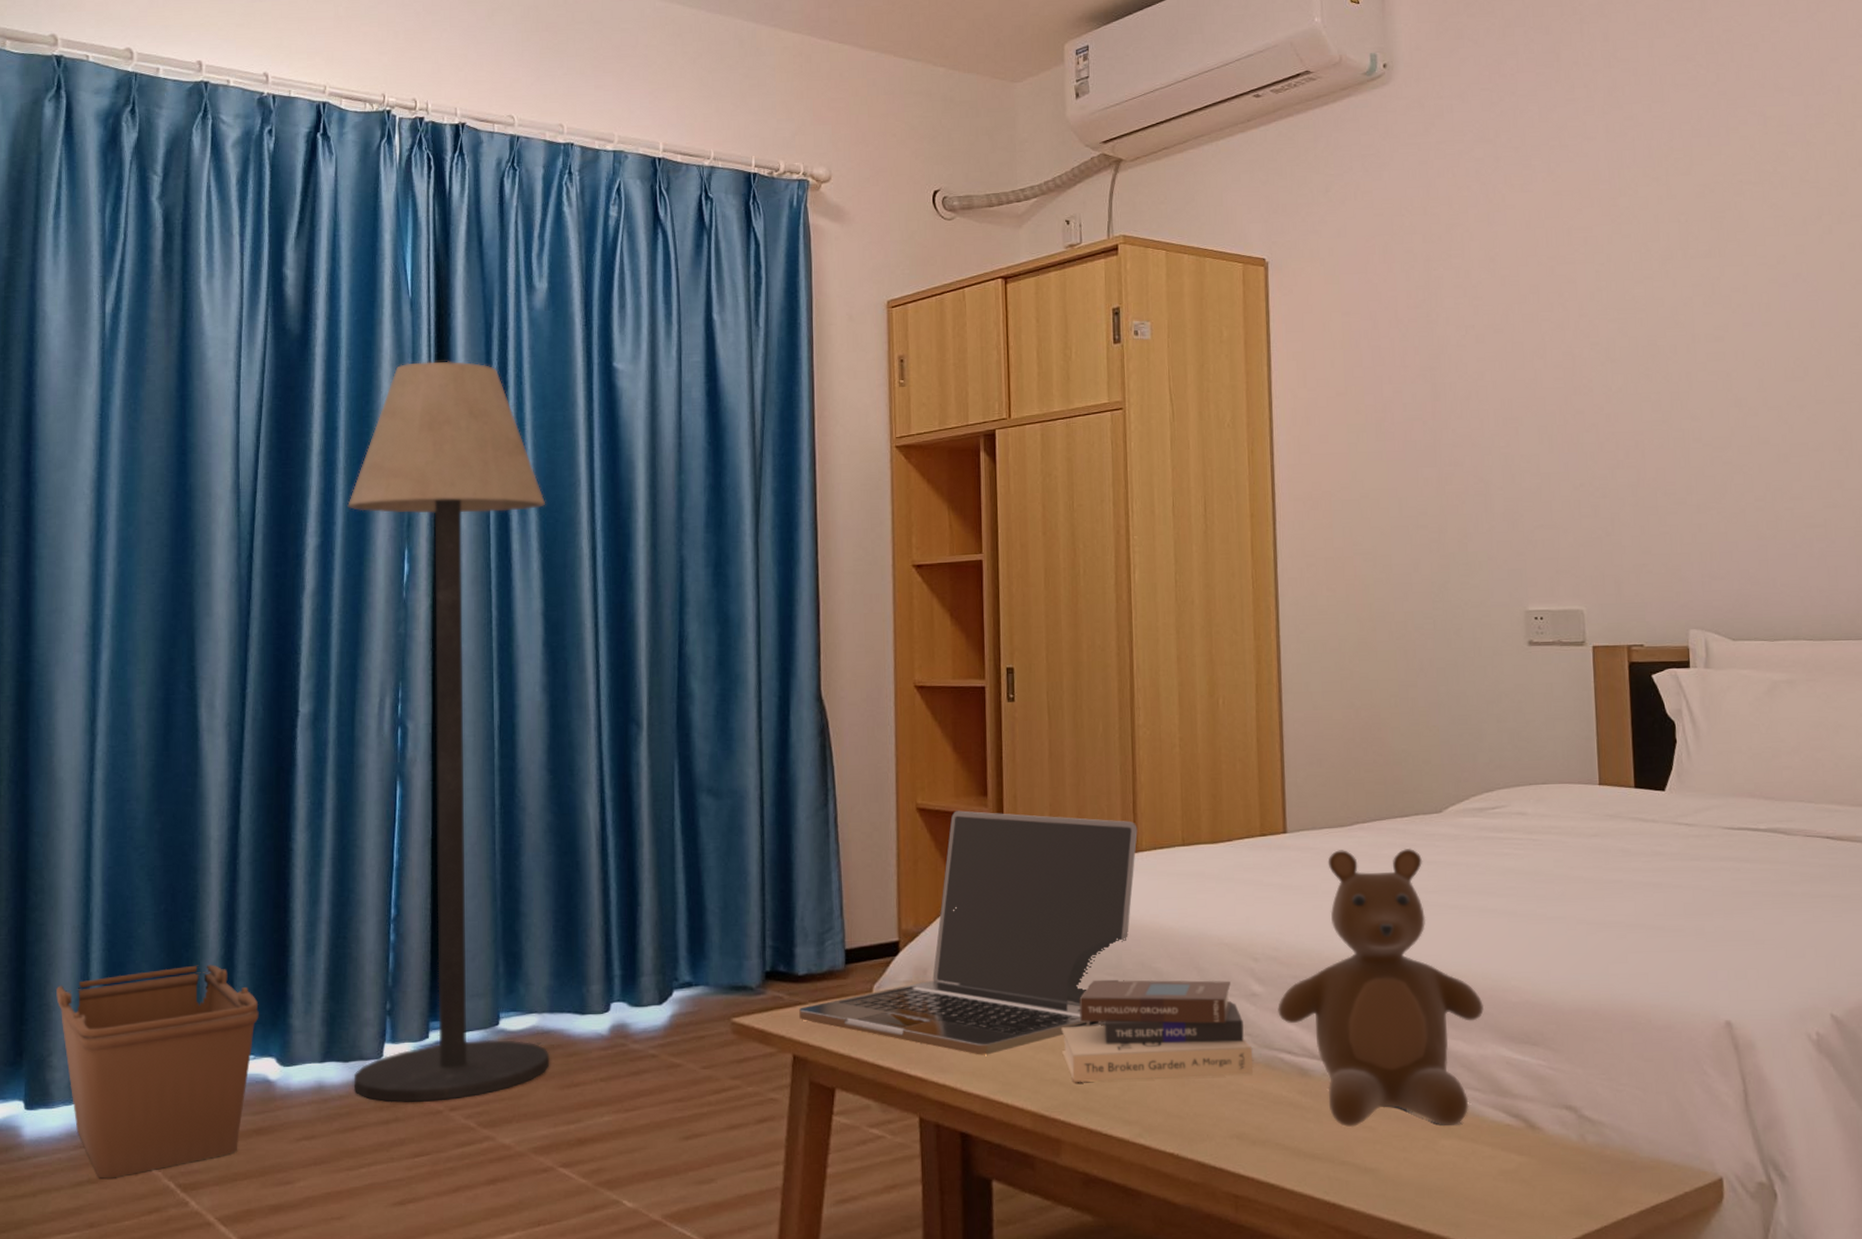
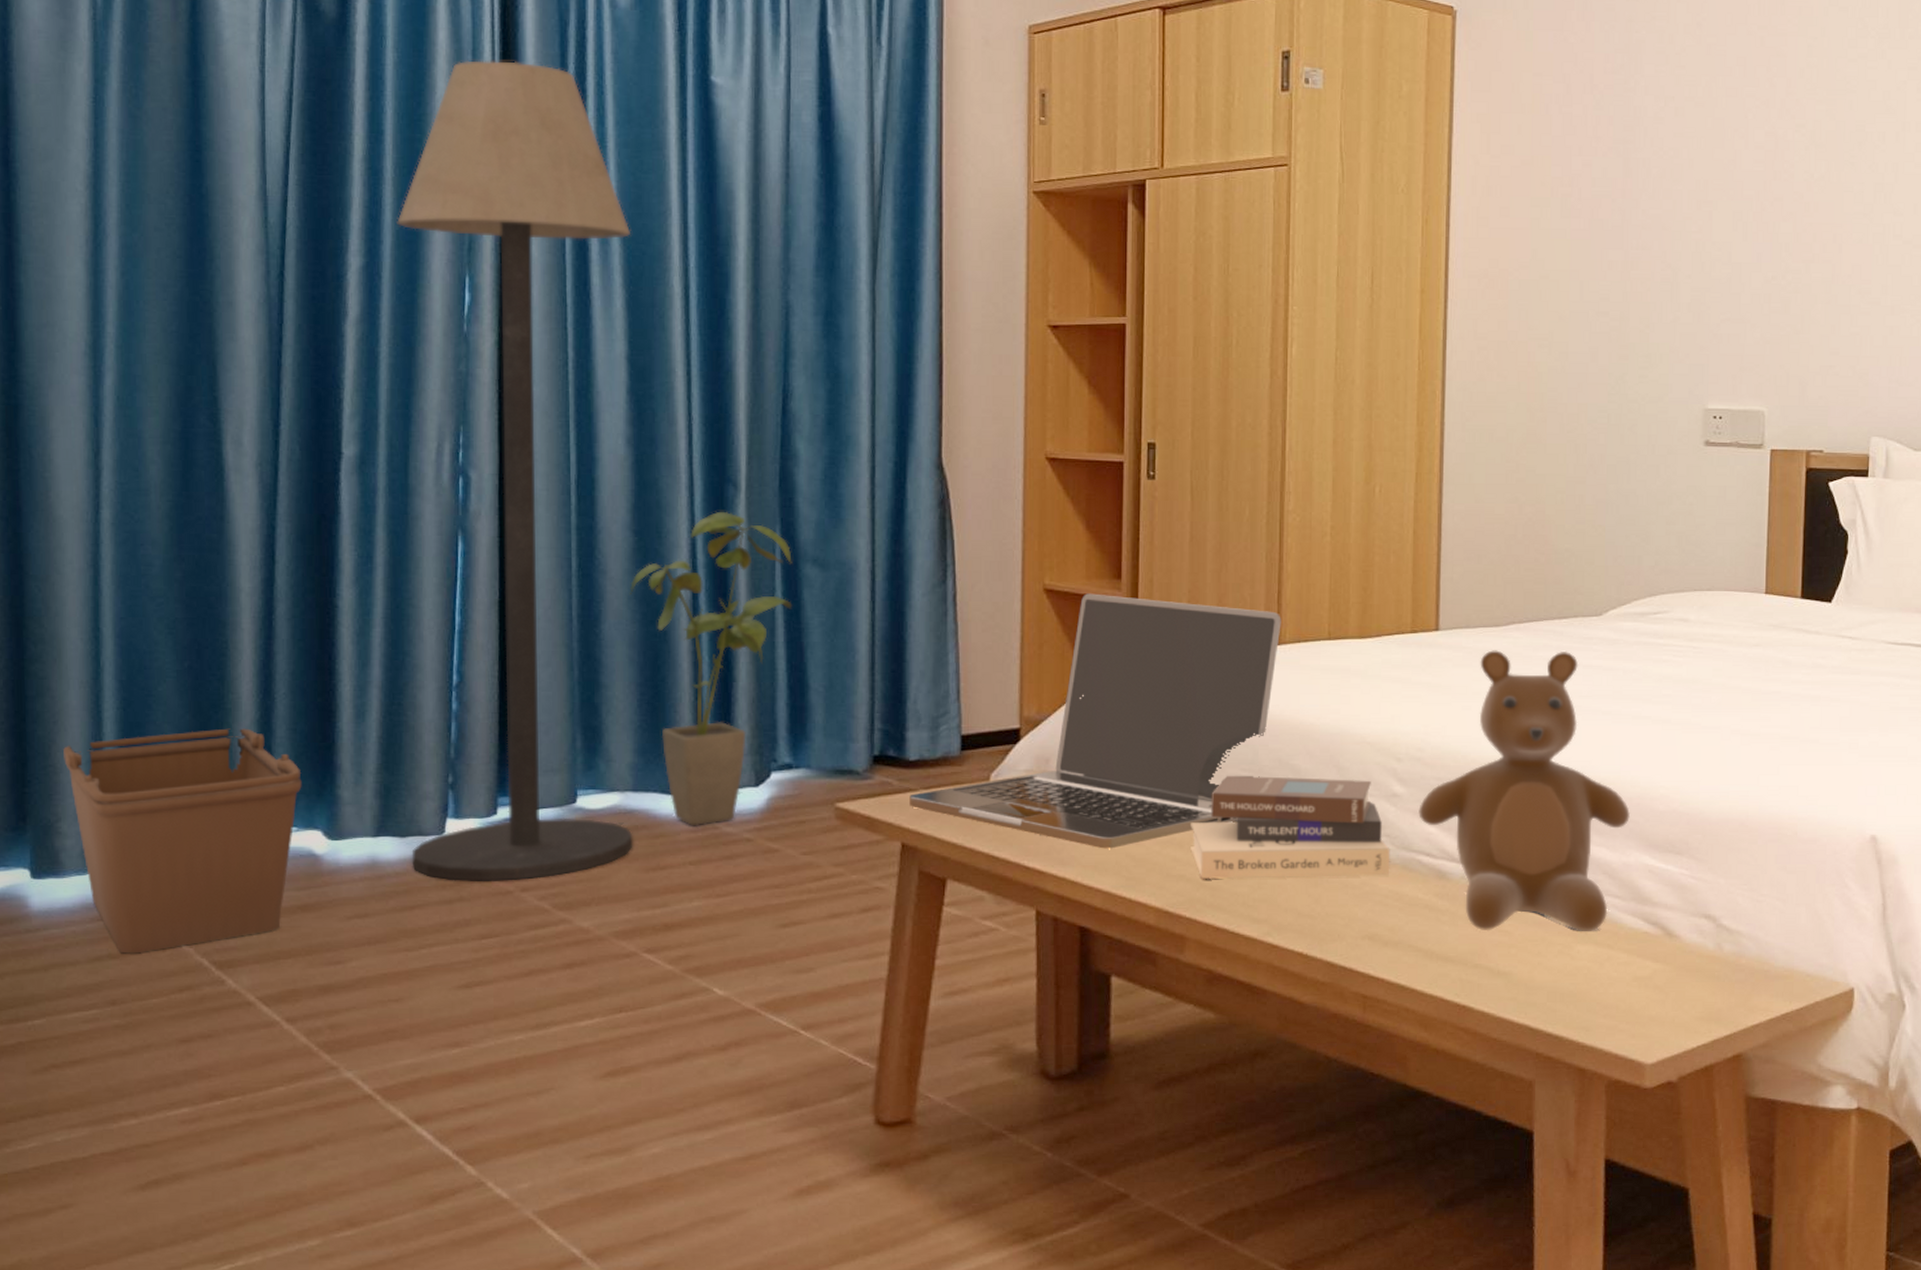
house plant: none [545,748,690,1044] -> present [629,511,793,826]

